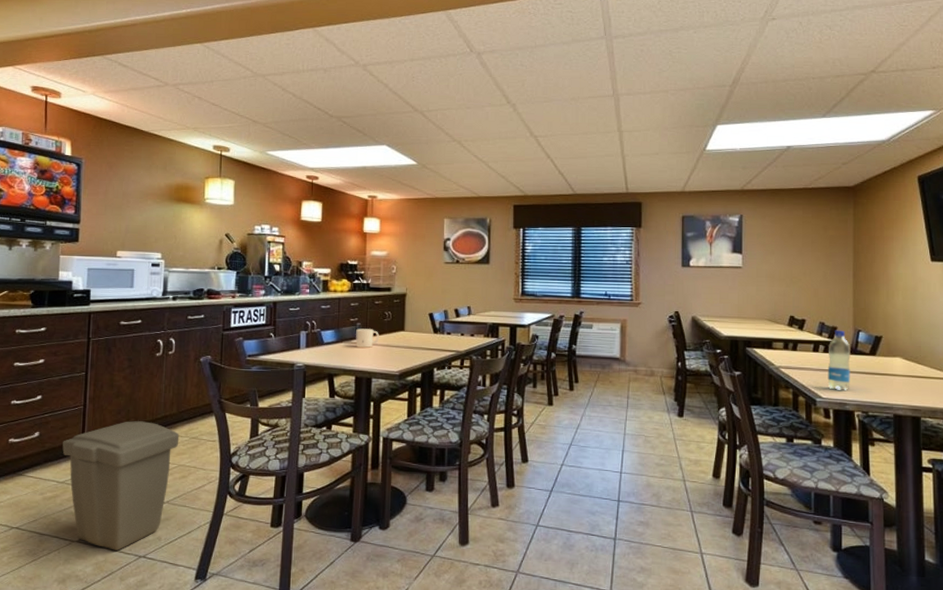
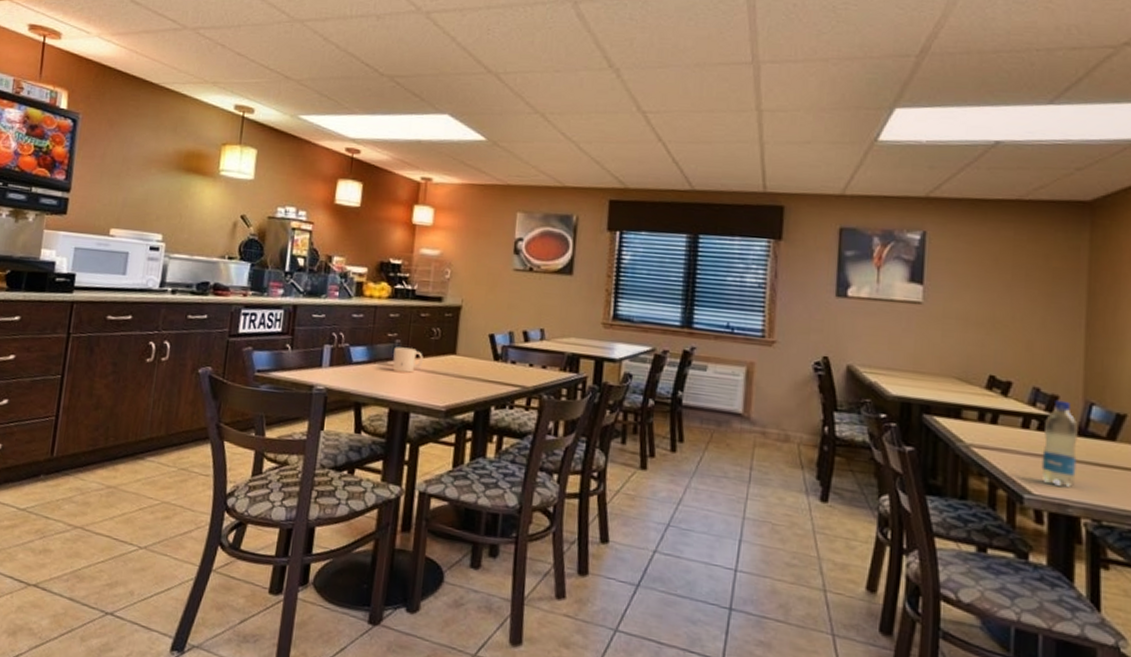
trash can: present [62,421,180,551] -> none [26,440,166,603]

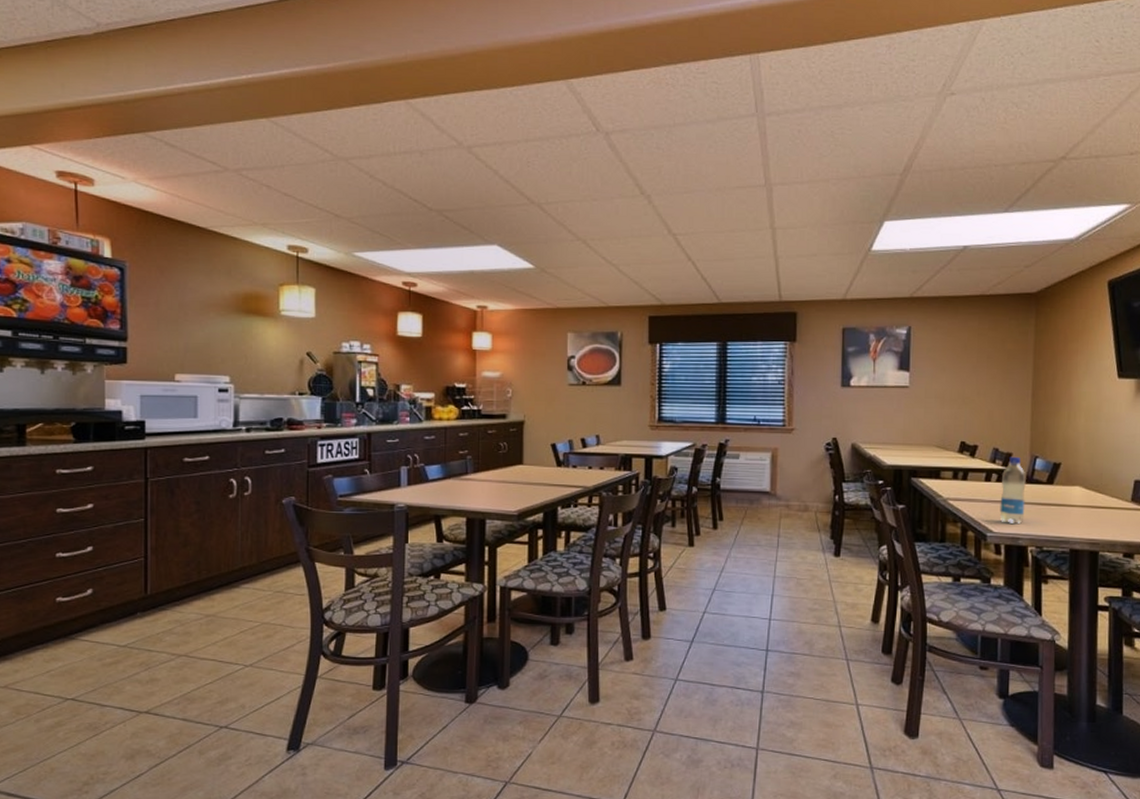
mug: present [392,346,423,373] -> none [466,462,493,484]

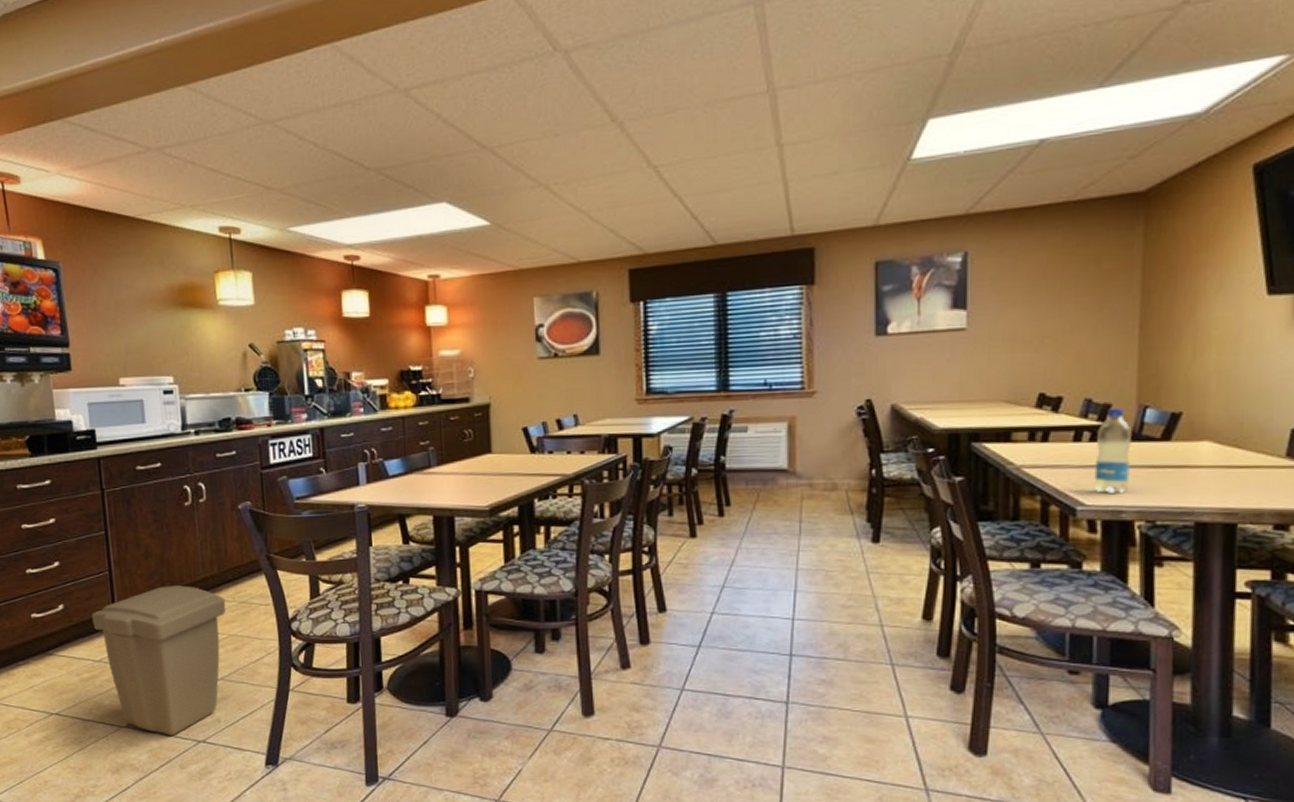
trash can: none [122,574,261,721] -> present [92,585,226,735]

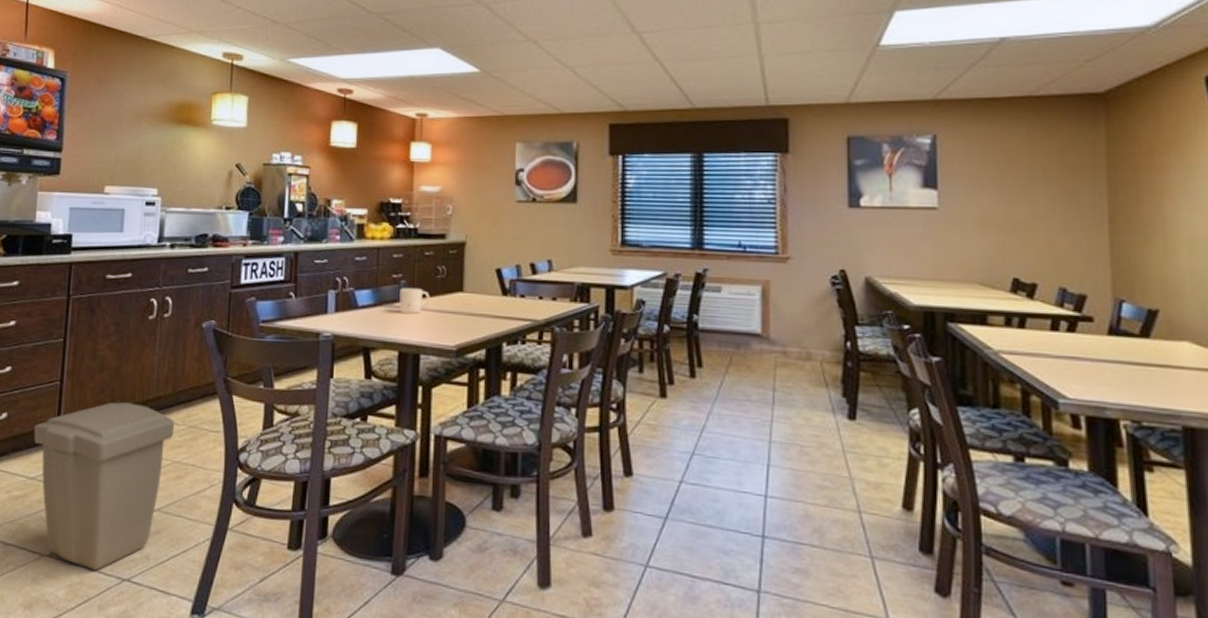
mug: none [429,453,459,478] -> present [399,287,430,314]
bottle: present [1094,408,1132,493] -> none [1074,299,1111,388]

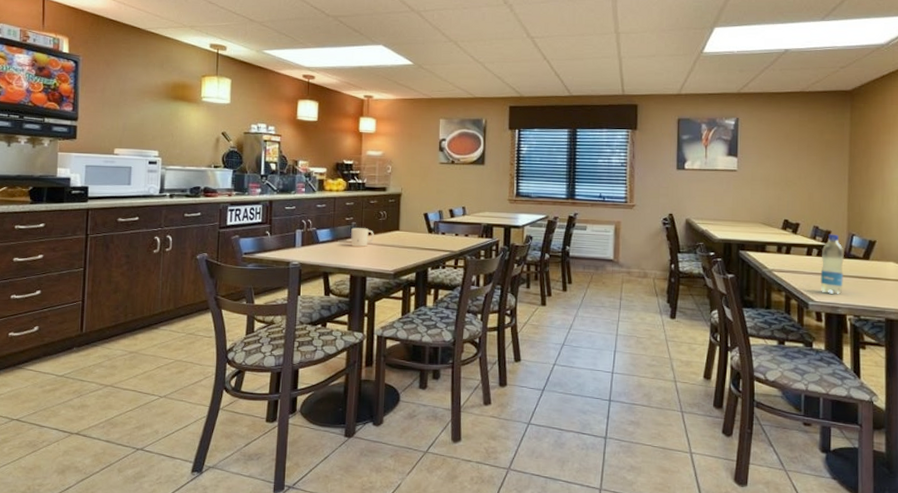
trash can: present [34,402,175,570] -> none [61,316,177,443]
bottle: none [1074,299,1111,388] -> present [820,234,844,294]

